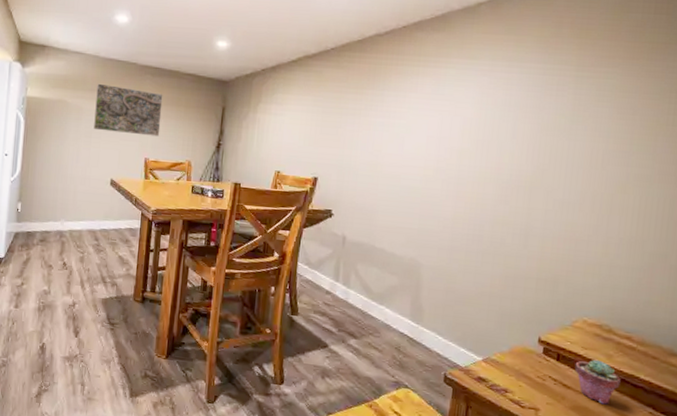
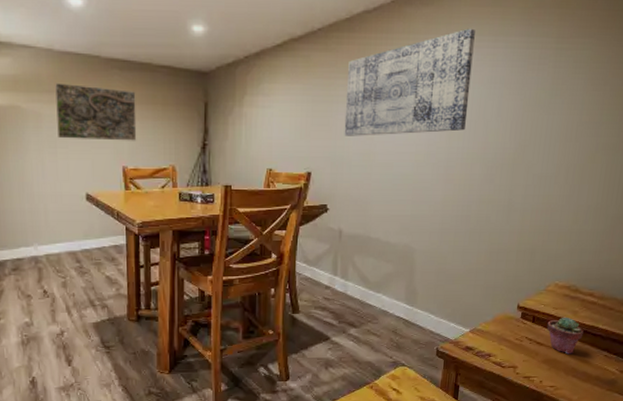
wall art: none [352,53,488,150] -> present [344,28,475,136]

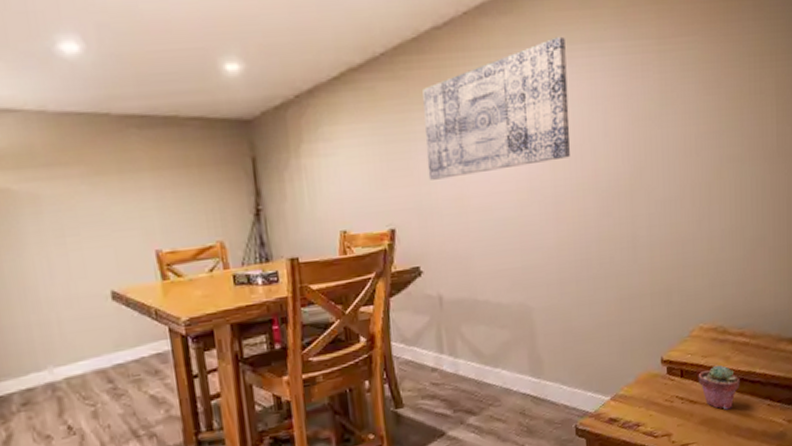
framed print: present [55,83,137,141] -> none [54,152,170,225]

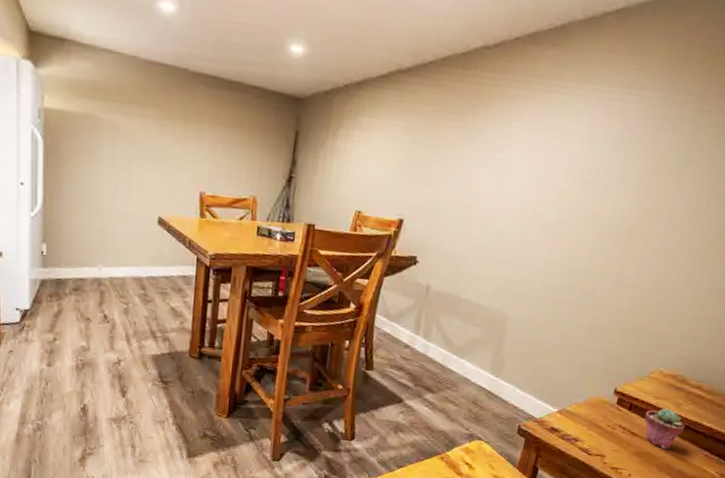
wall art: present [423,36,570,180] -> none [444,76,607,191]

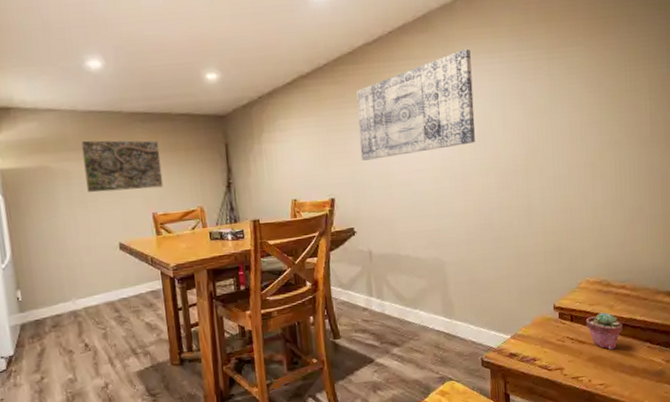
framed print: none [134,94,222,166] -> present [81,140,164,193]
wall art: none [444,76,607,191] -> present [357,48,475,161]

